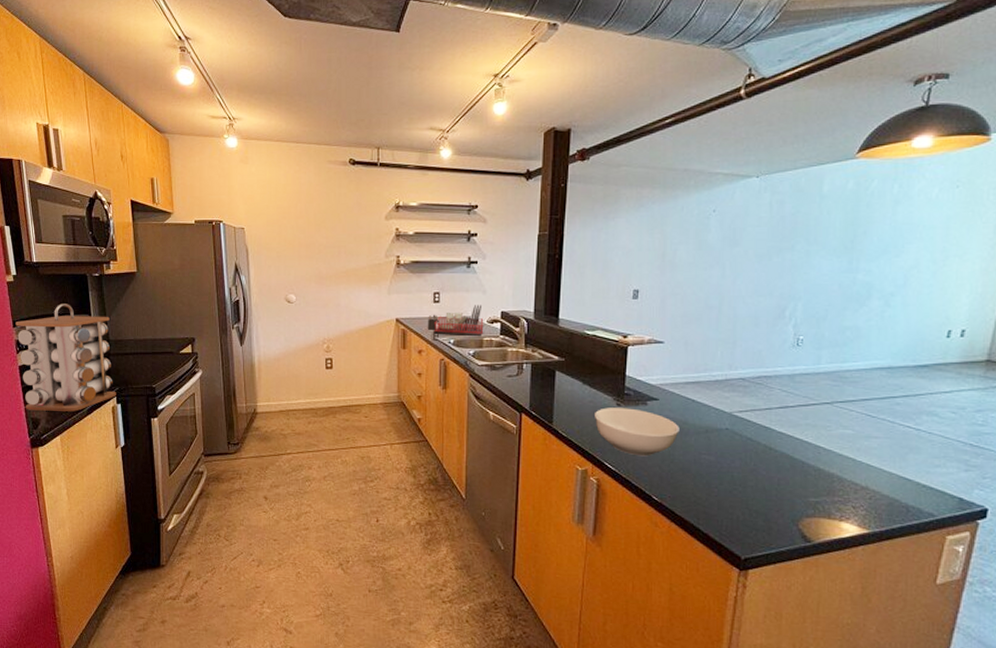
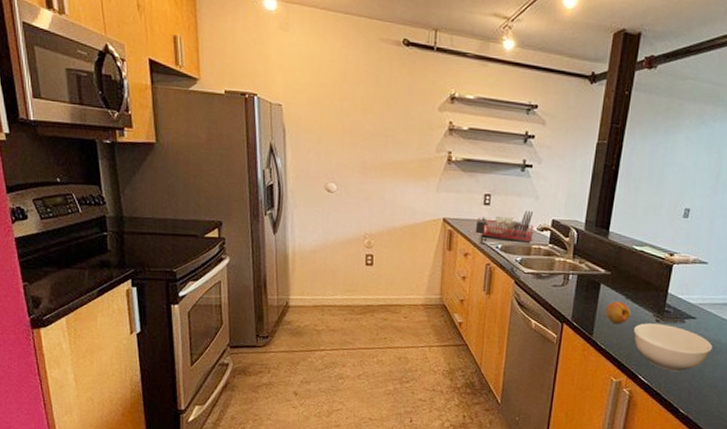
spice rack: present [15,304,116,412] -> none [9,171,131,292]
fruit: none [563,386,589,411] -> present [605,300,631,325]

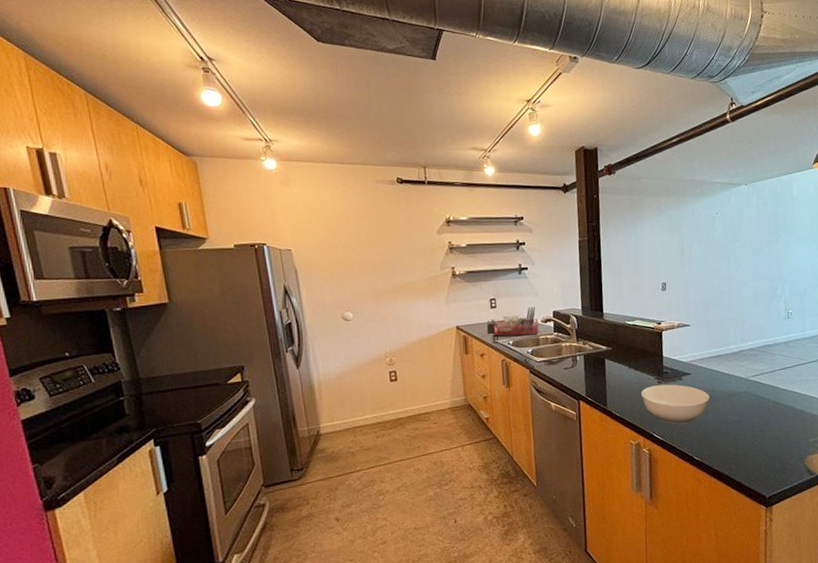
fruit: present [605,300,631,325] -> none [613,371,636,393]

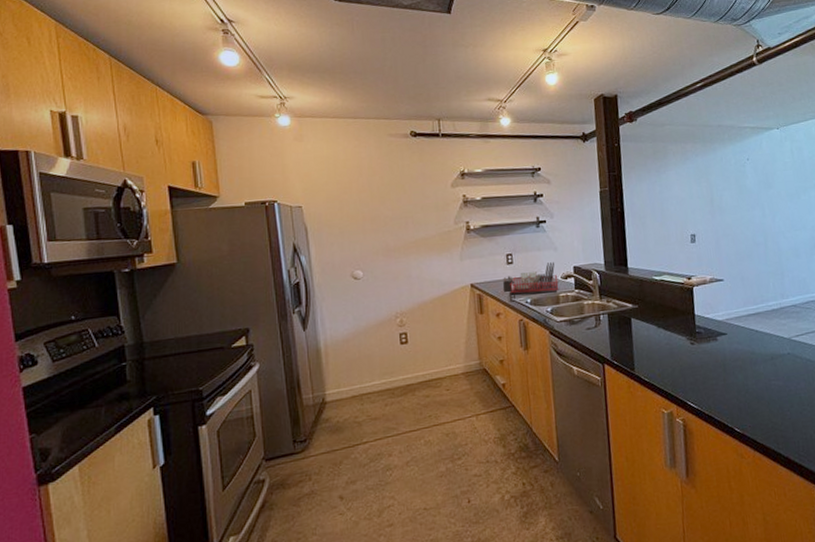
bowl: present [641,384,710,425] -> none [672,345,749,391]

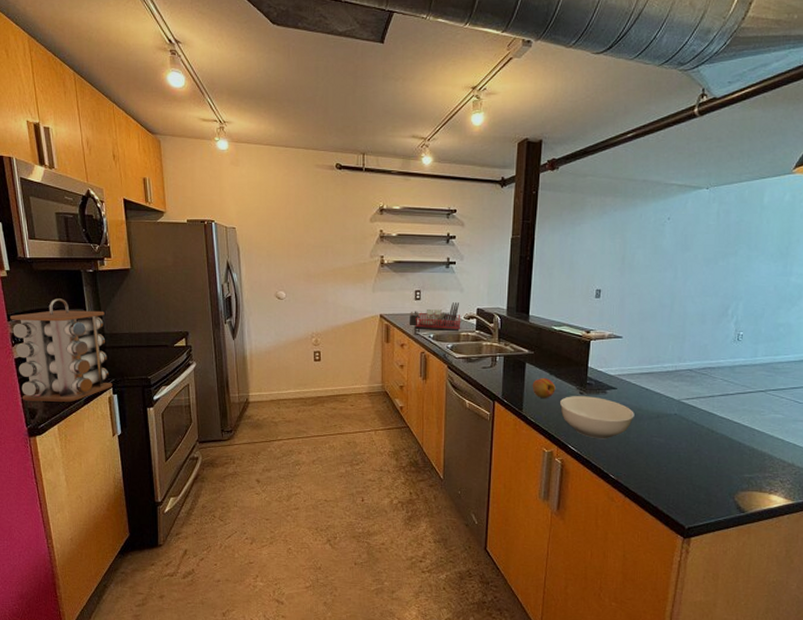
spice rack: none [18,306,153,440] -> present [10,298,112,403]
fruit: none [640,331,666,355] -> present [532,377,556,399]
bowl: none [672,345,749,391] -> present [560,396,634,439]

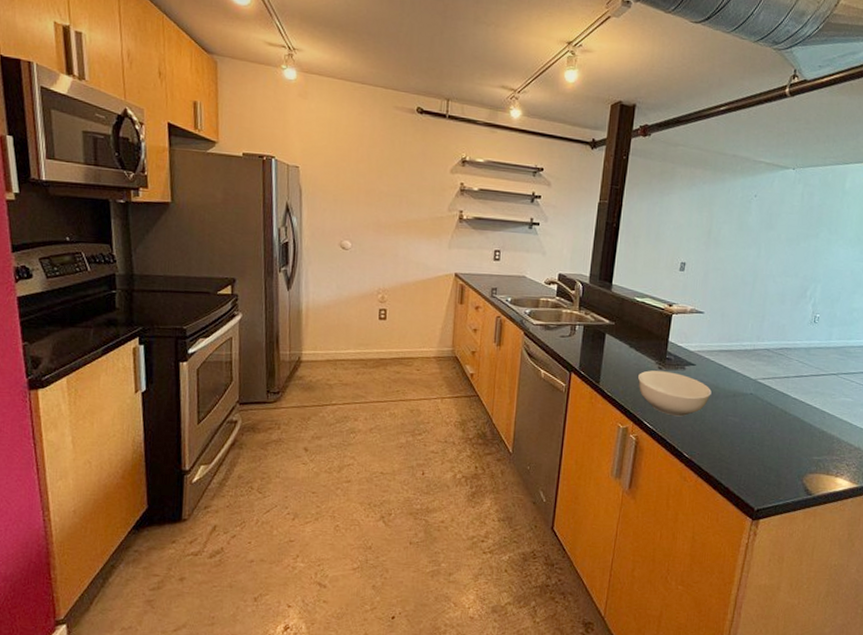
spice rack: present [10,298,112,403] -> none [15,230,139,351]
dish rack: present [409,302,461,332] -> none [485,265,542,297]
fruit: present [532,377,556,399] -> none [610,349,635,373]

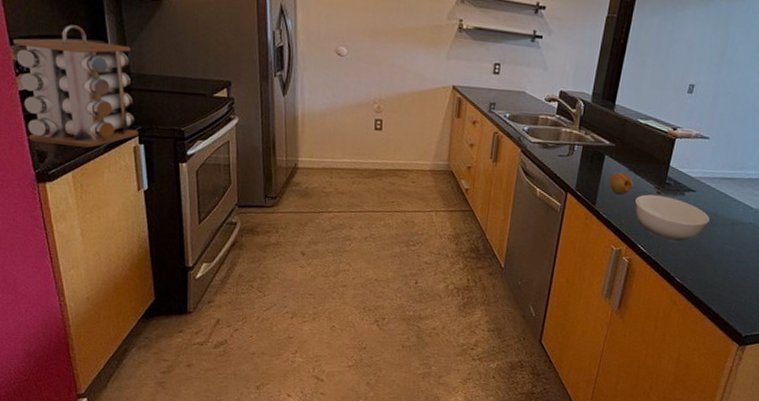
spice rack: none [15,230,139,351] -> present [13,25,139,148]
fruit: none [610,349,635,373] -> present [608,172,633,195]

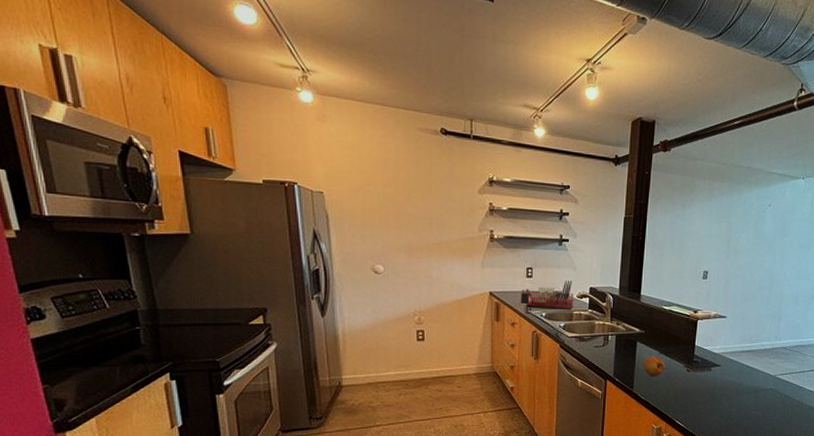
spice rack: present [13,25,139,148] -> none [22,266,169,391]
dish rack: none [484,81,542,114] -> present [520,281,574,311]
bowl: present [635,194,710,242] -> none [669,373,736,414]

